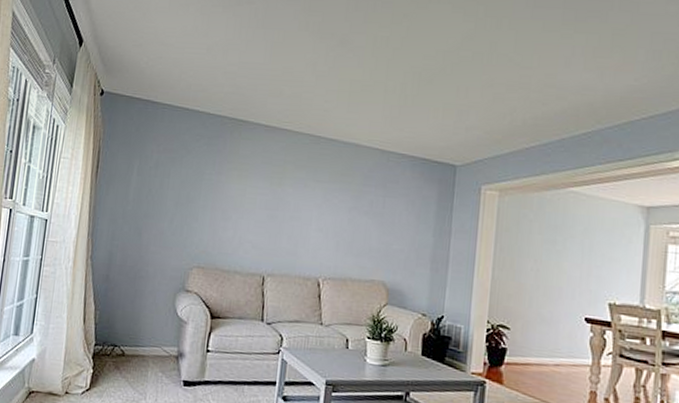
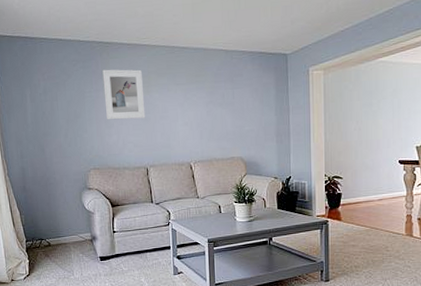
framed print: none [225,150,277,215] -> present [102,69,146,120]

